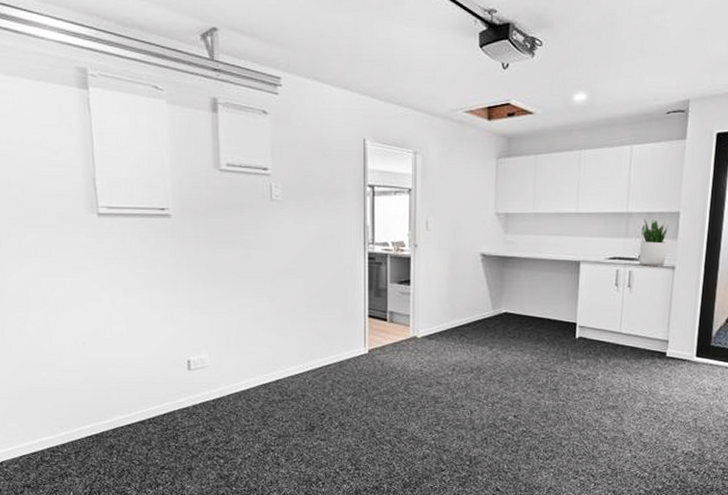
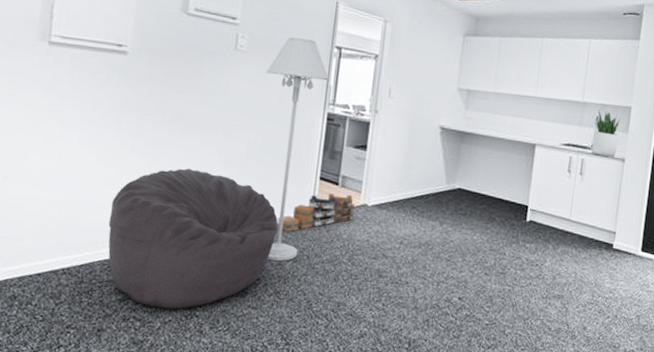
bean bag chair: none [181,318,335,447] -> present [108,168,278,310]
floor lamp: none [304,181,365,397] -> present [266,37,329,262]
cardboard boxes: none [333,329,406,369] -> present [277,194,356,232]

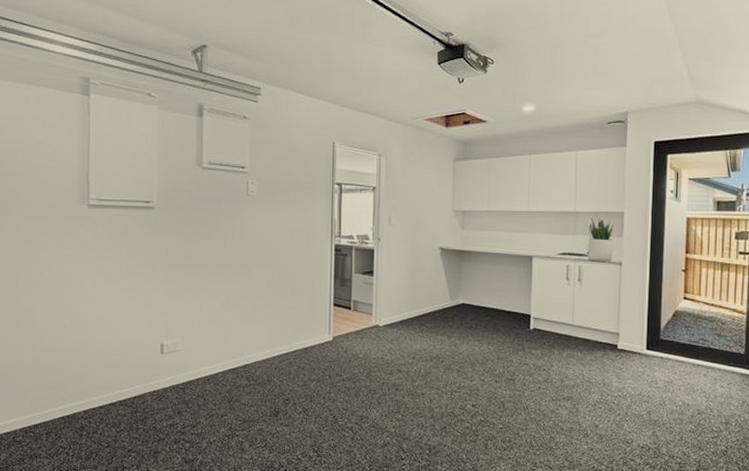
bean bag chair: present [108,168,278,310] -> none [154,305,300,431]
floor lamp: present [266,37,329,262] -> none [276,179,333,383]
cardboard boxes: present [277,194,356,232] -> none [299,317,368,356]

